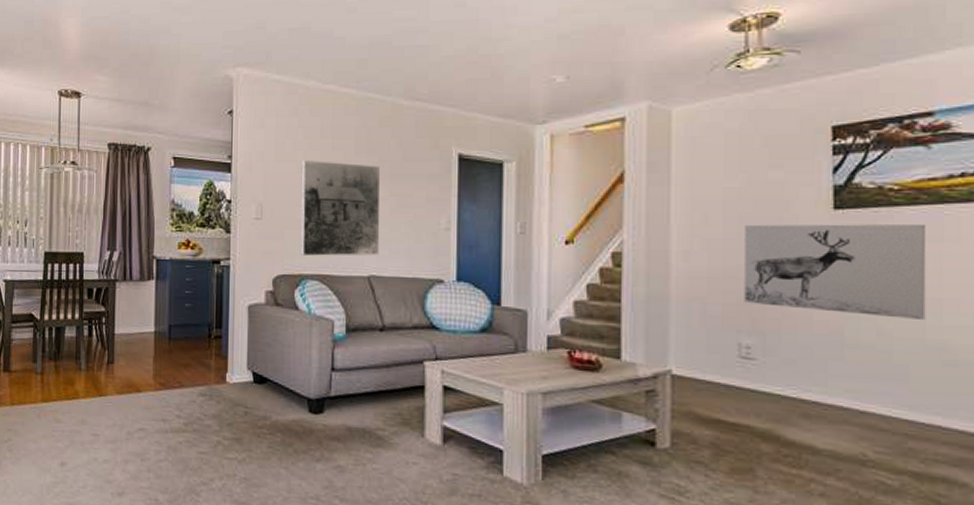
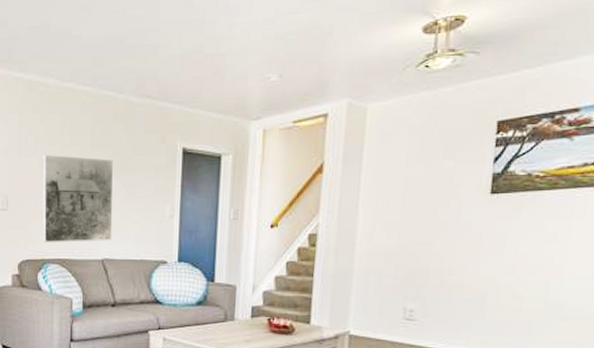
wall art: present [744,223,927,321] -> none [412,205,560,285]

